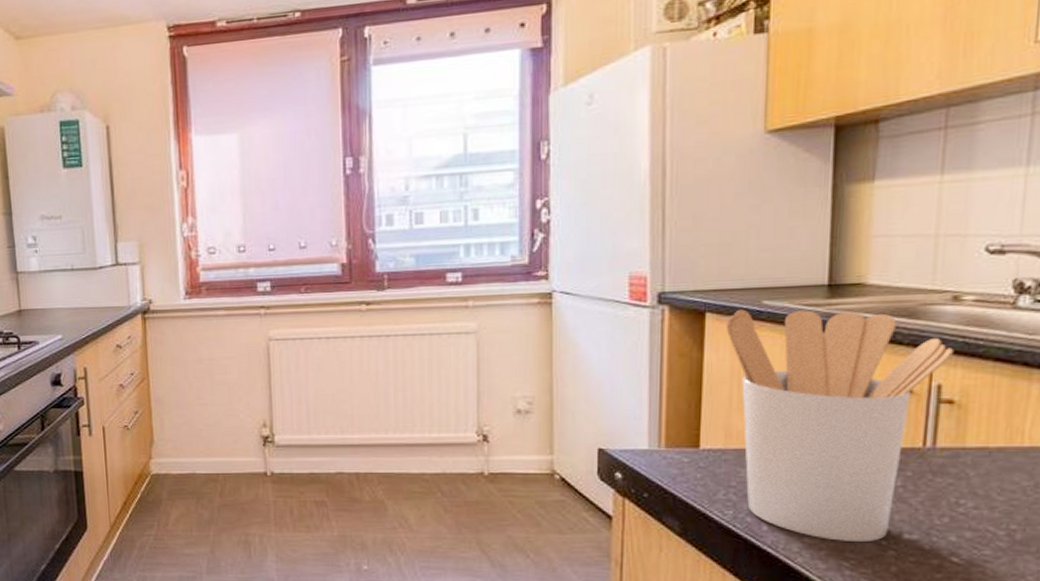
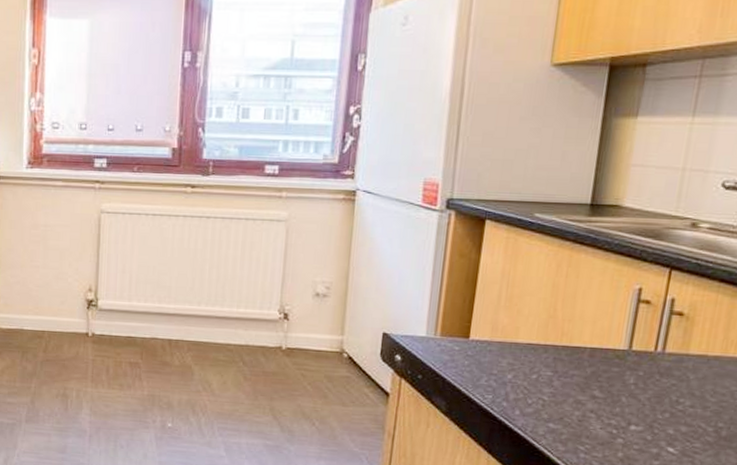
utensil holder: present [725,309,955,543] -> none [501,219,688,430]

